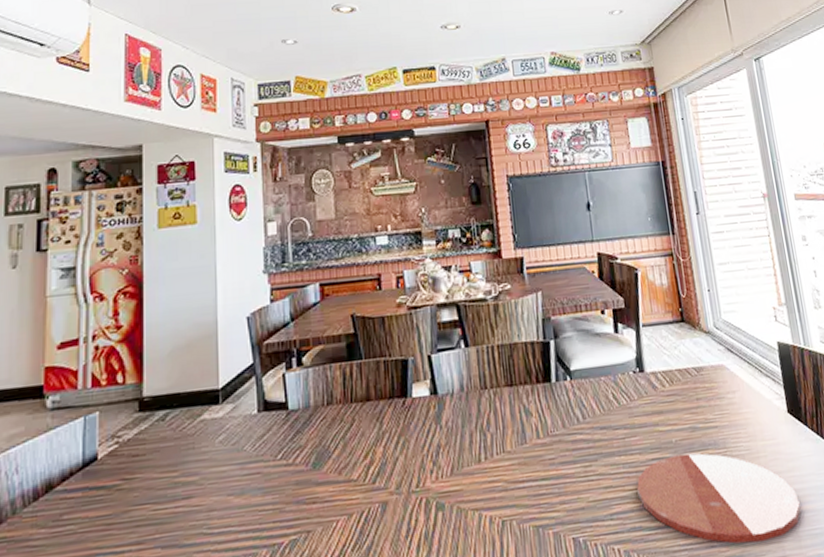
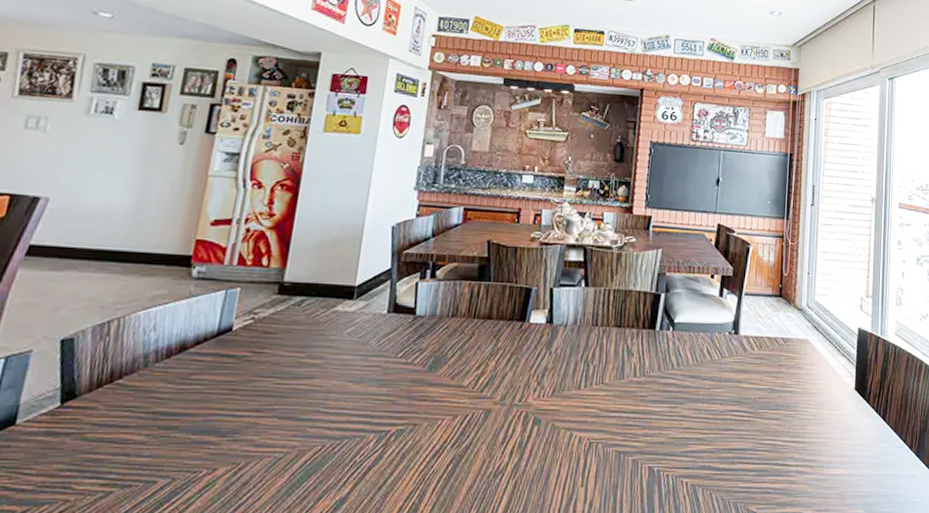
plate: present [637,453,801,544] -> none [712,410,849,496]

